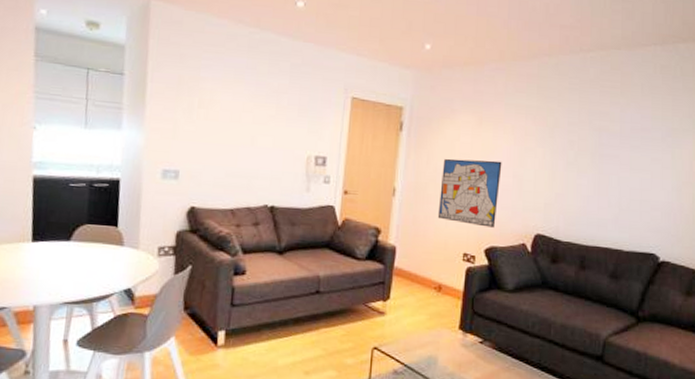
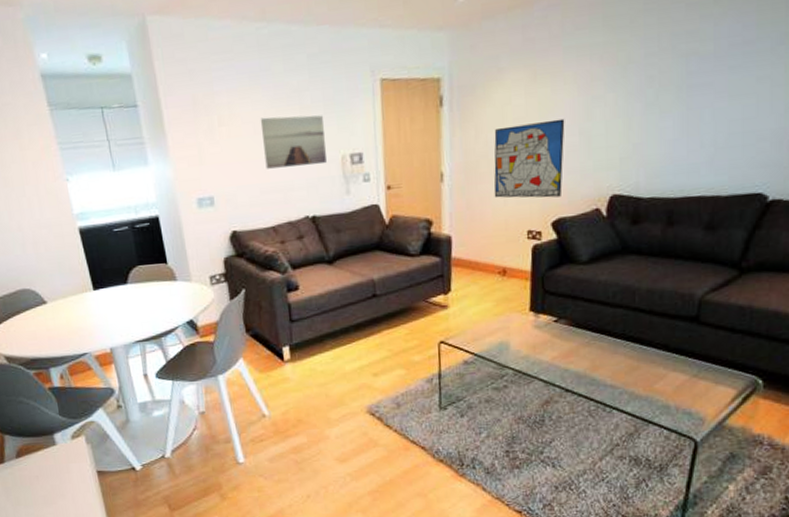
wall art: none [235,108,296,161] -> present [260,115,326,169]

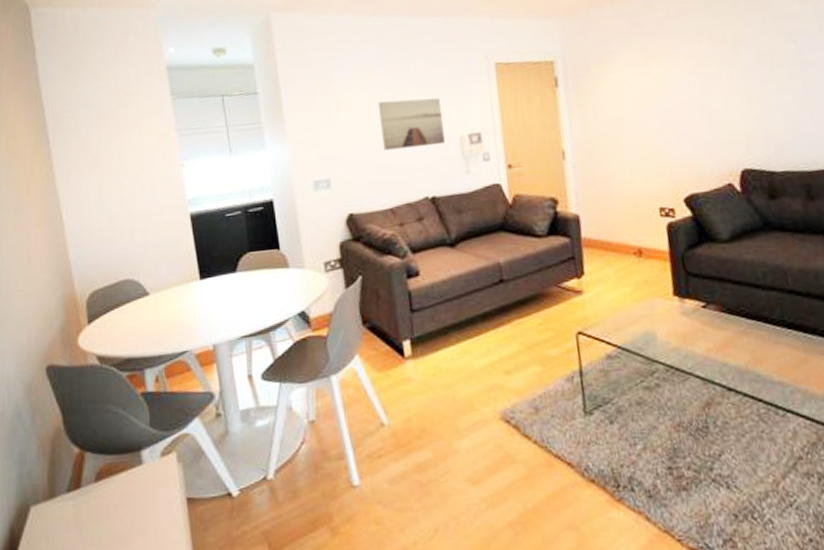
wall art: present [494,118,565,198] -> none [613,95,690,175]

